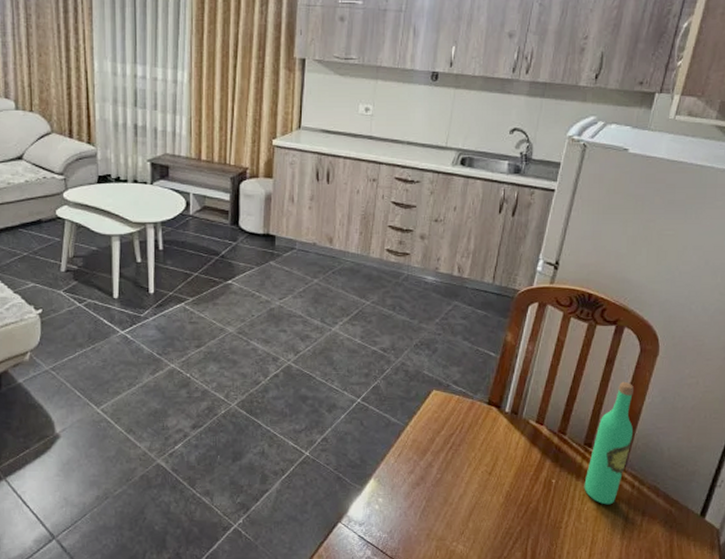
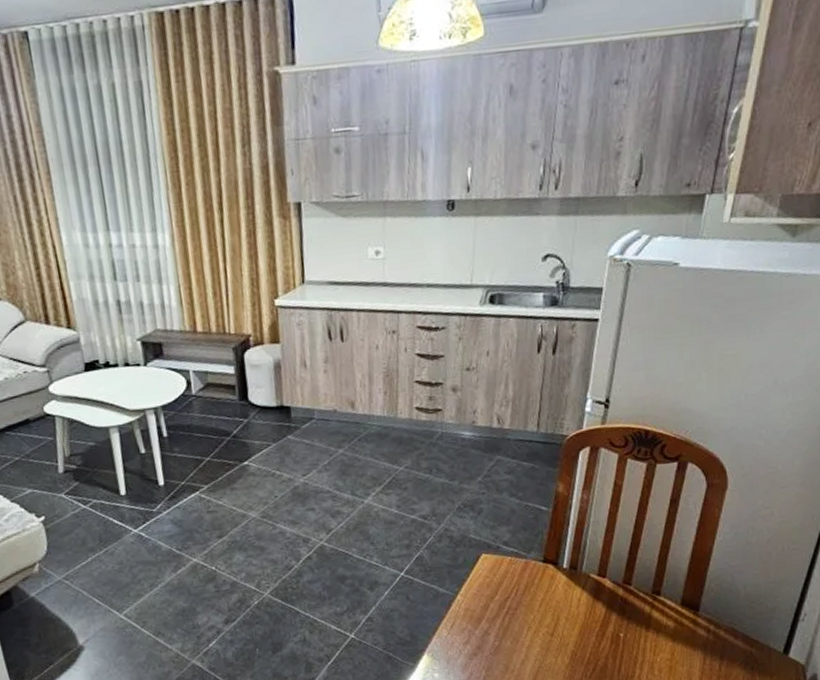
wine bottle: present [584,381,634,505] -> none [655,521,705,654]

